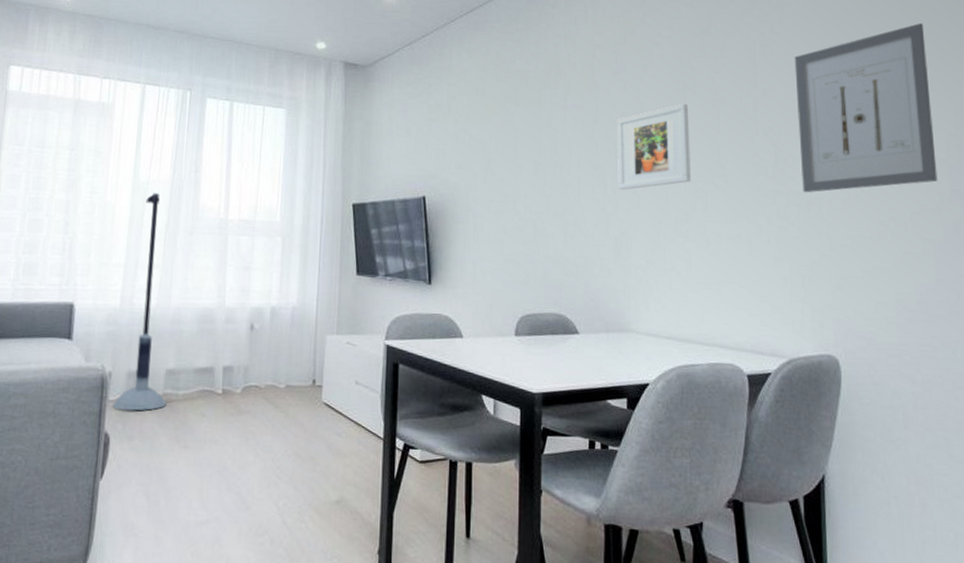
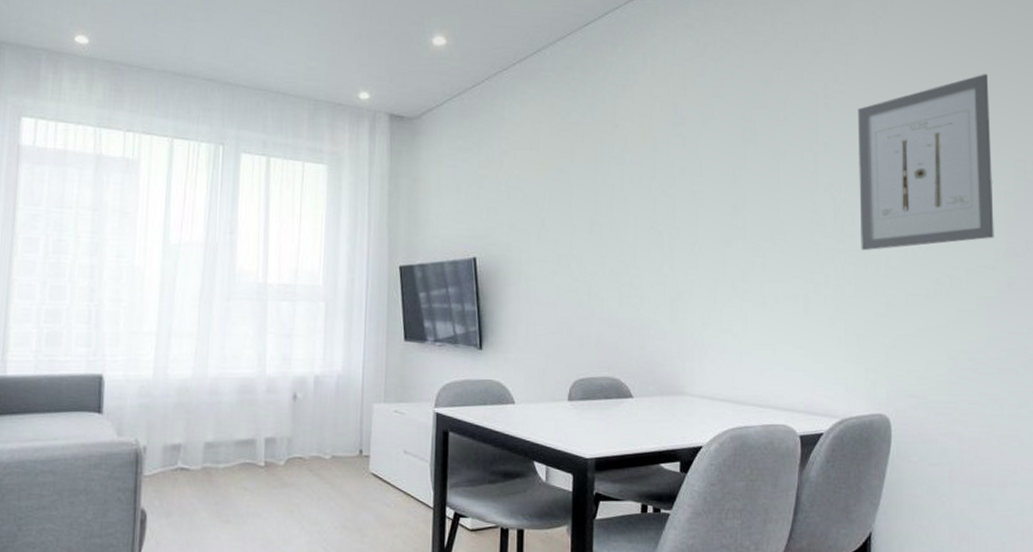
floor lamp: present [113,193,167,411] -> none [148,256,207,486]
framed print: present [617,103,691,190] -> none [675,158,749,250]

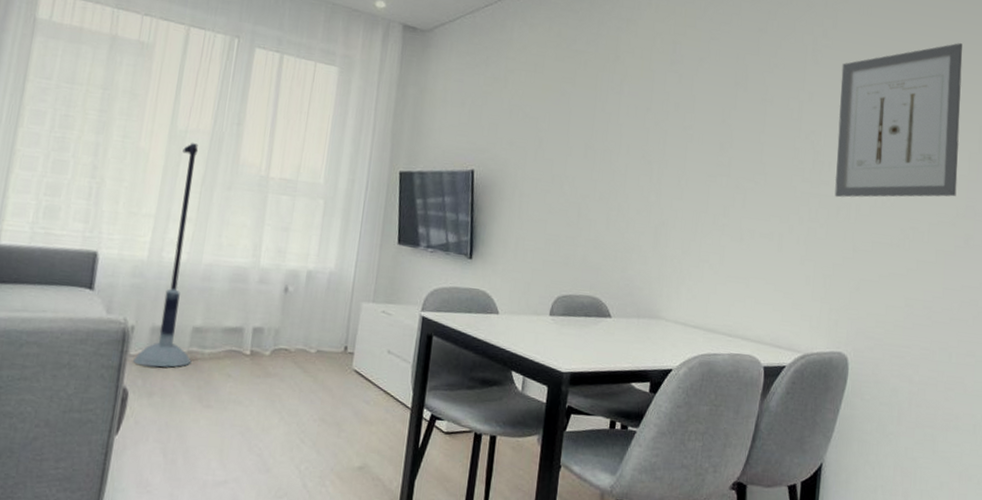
floor lamp: none [148,256,207,486] -> present [133,143,199,368]

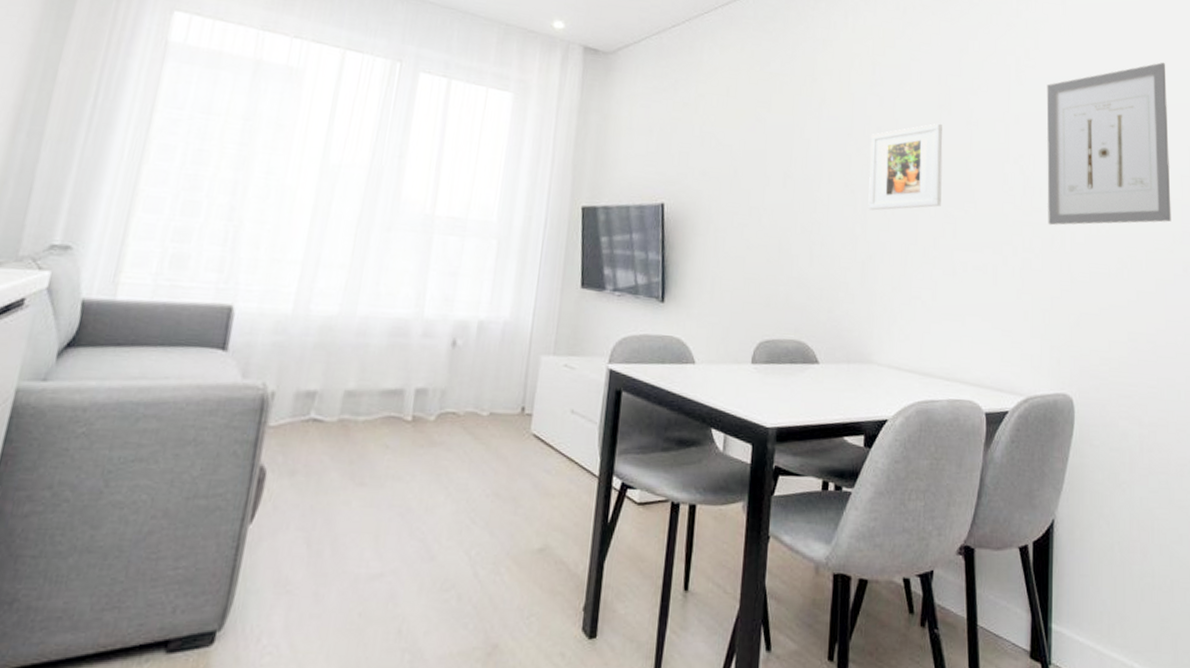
floor lamp: present [133,143,199,368] -> none [273,178,354,440]
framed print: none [663,99,738,181] -> present [868,123,943,211]

